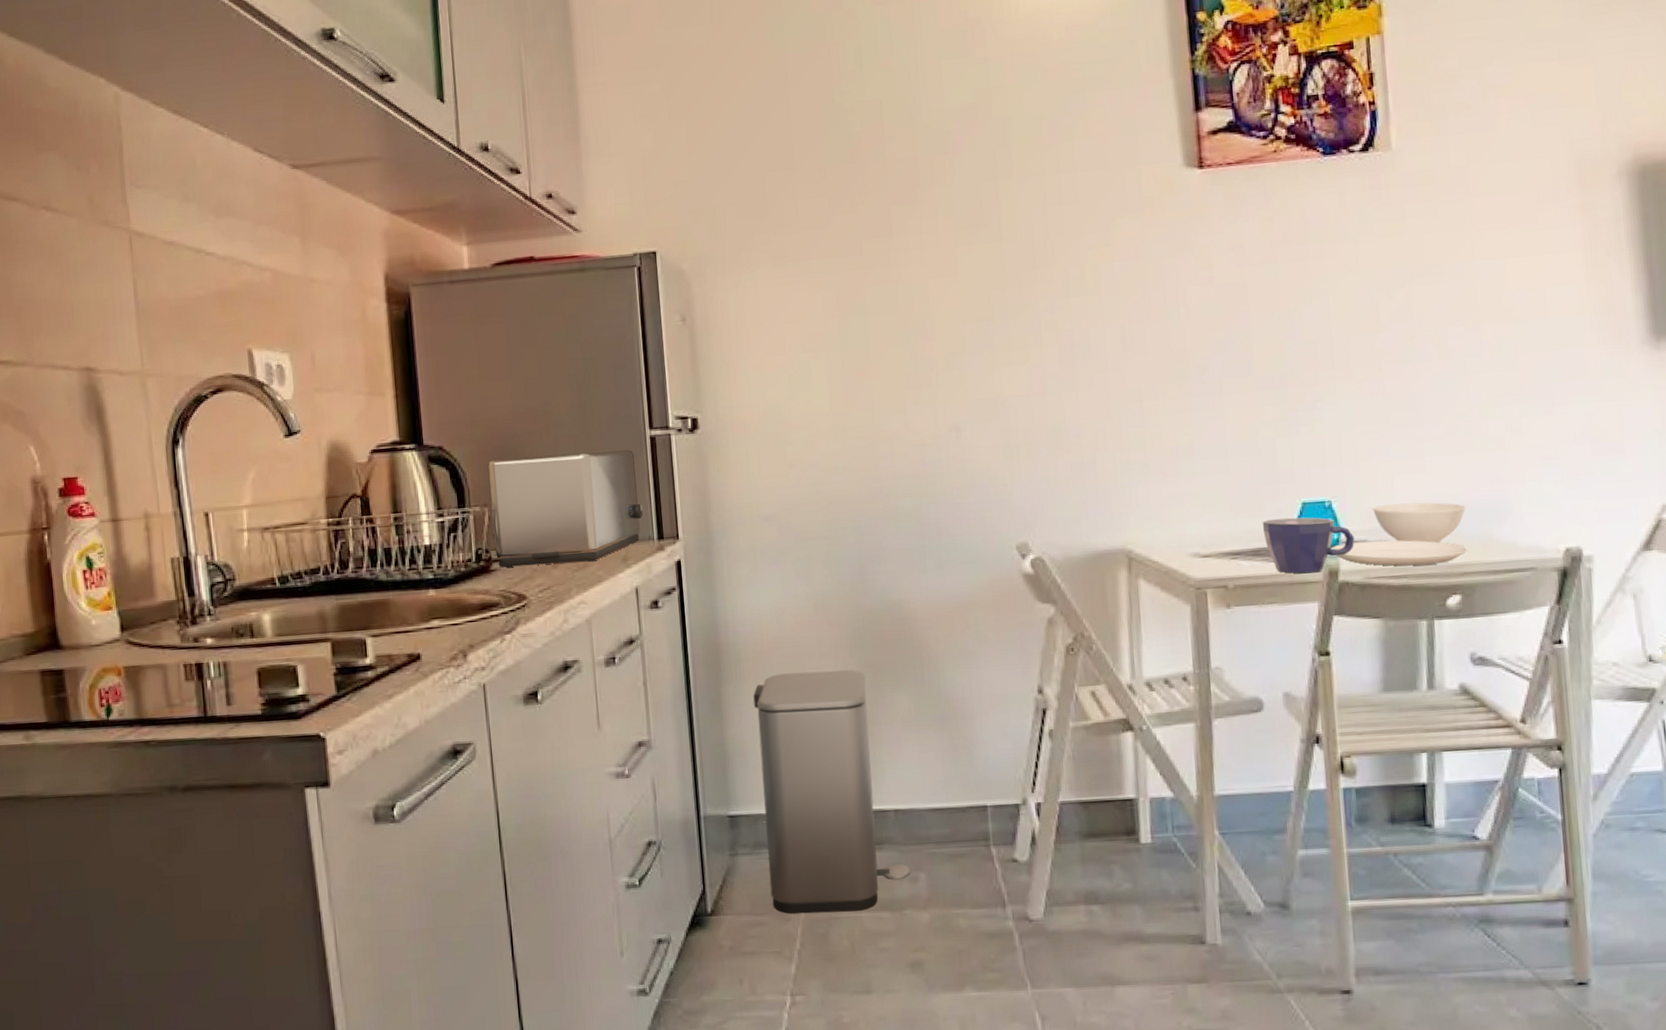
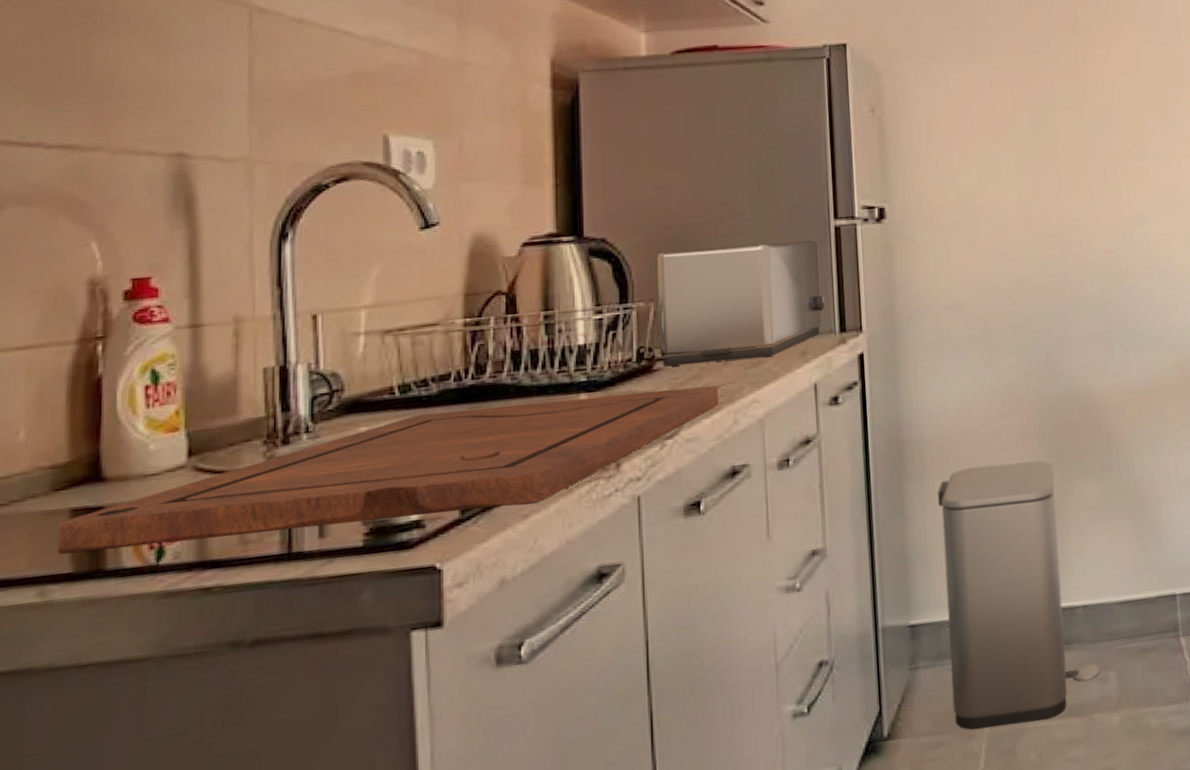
cutting board: none [32,586,550,707] -> present [57,385,719,554]

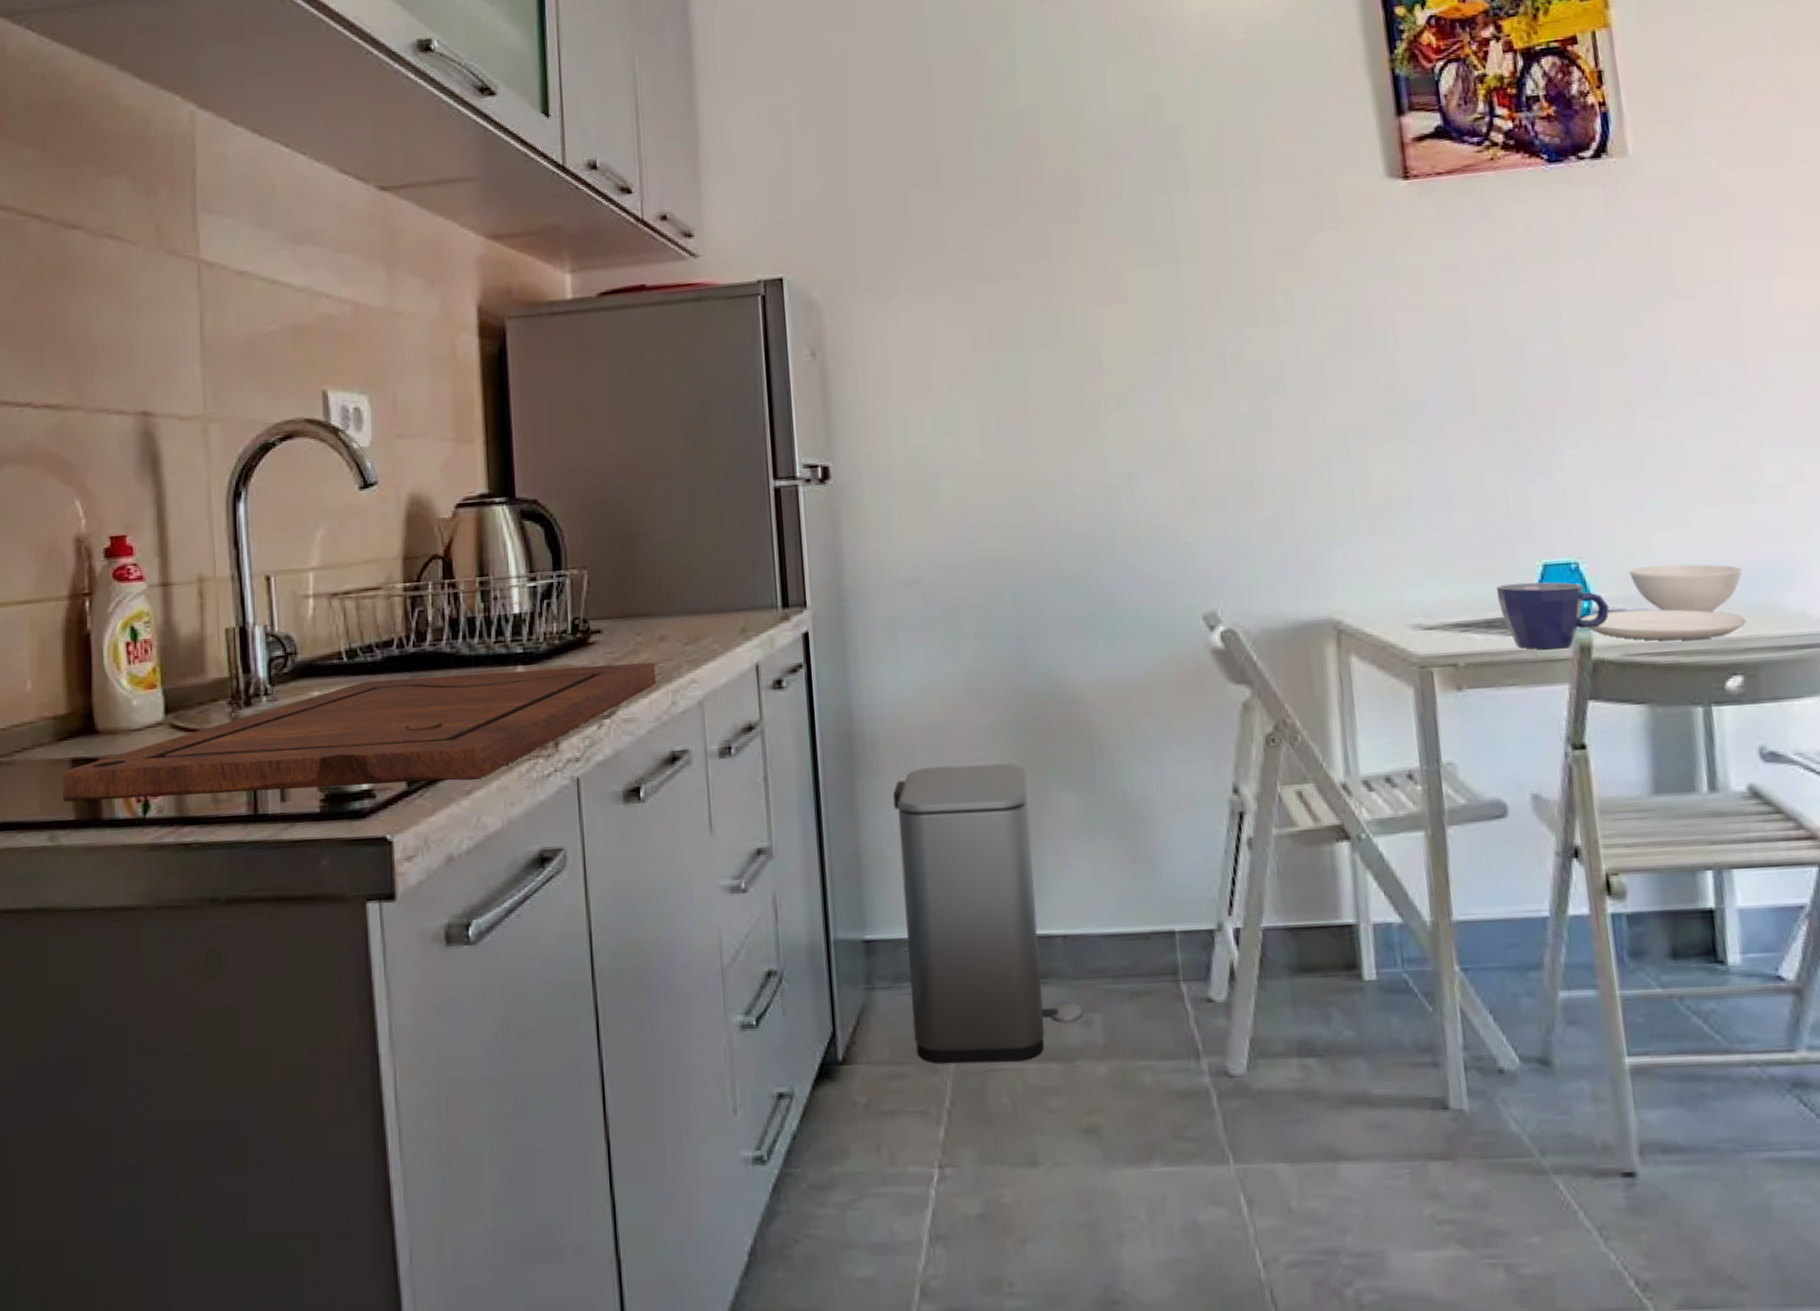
toaster: present [656,240,825,367] -> none [588,503,765,640]

